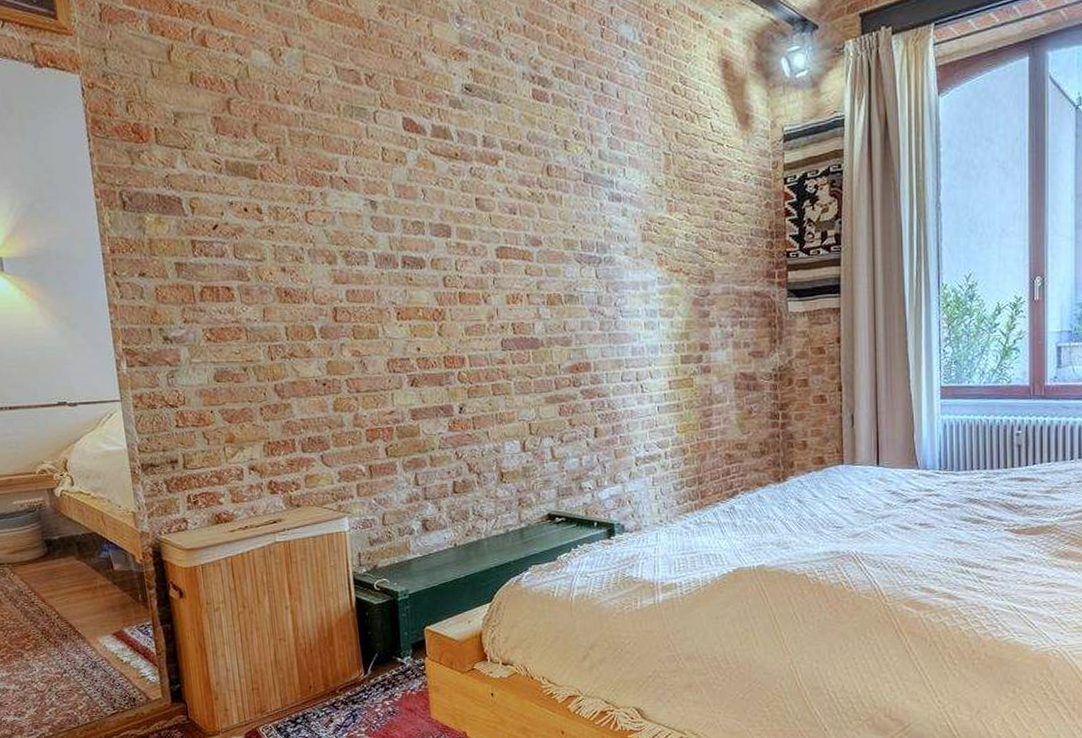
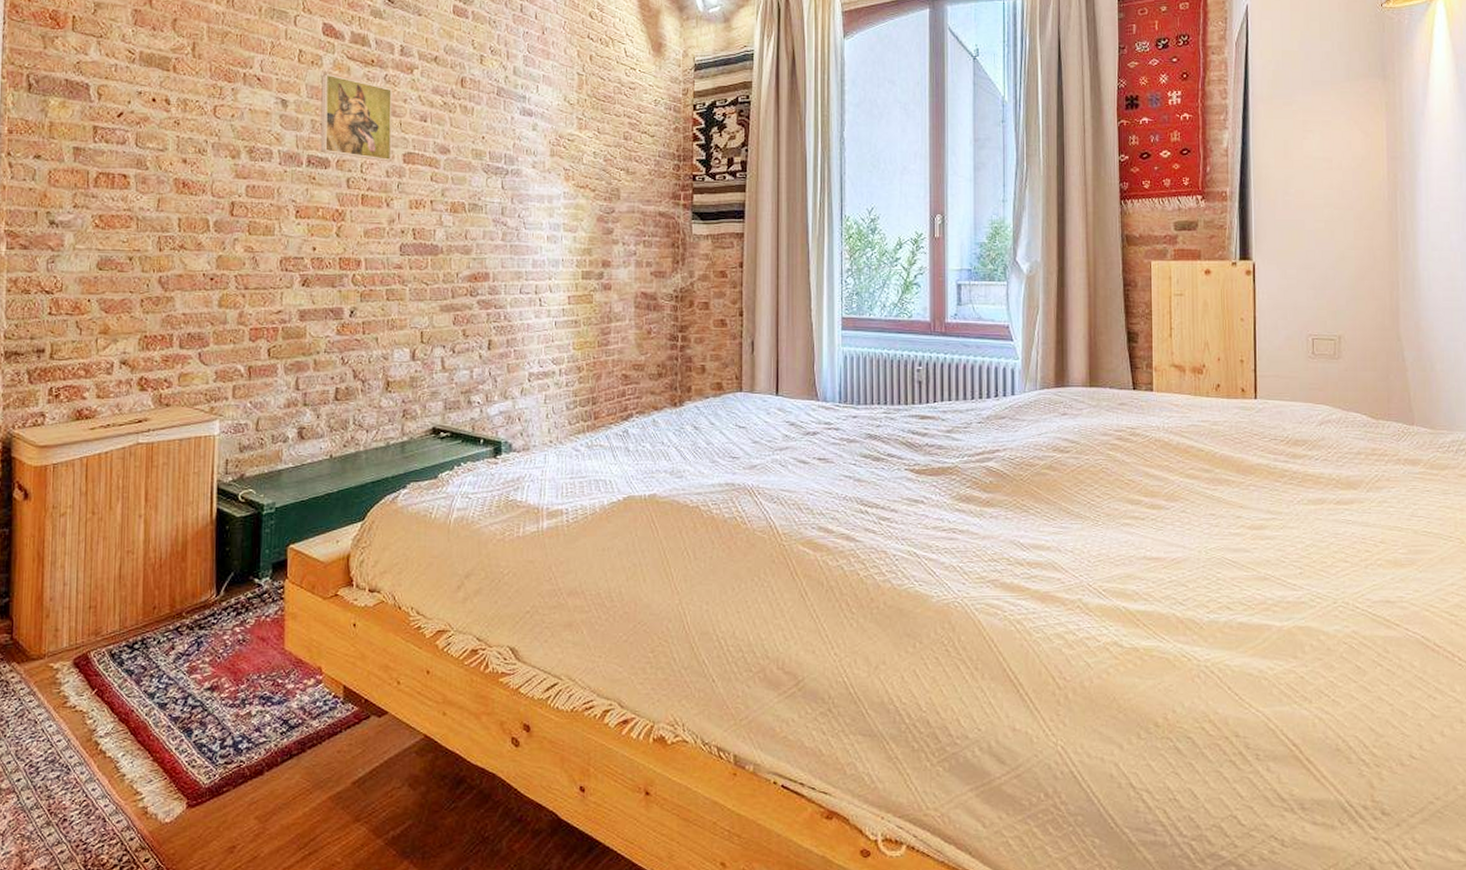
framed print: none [407,171,485,257] -> present [320,74,393,161]

